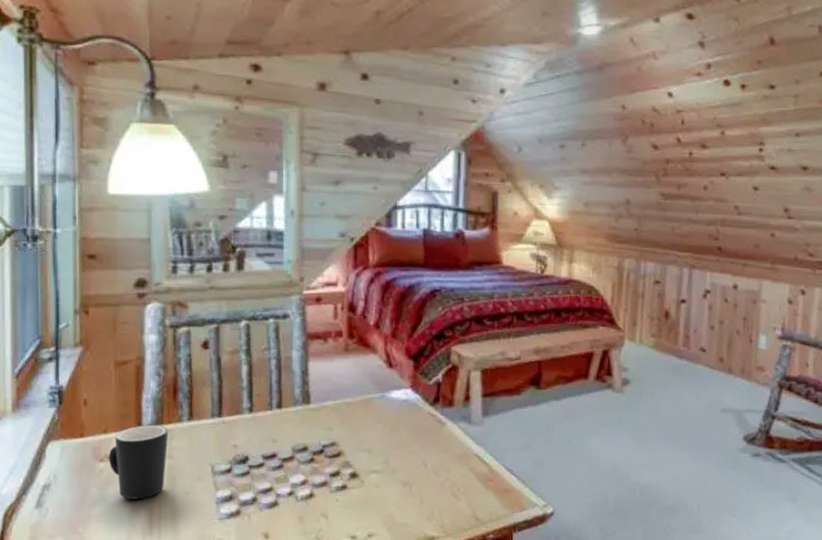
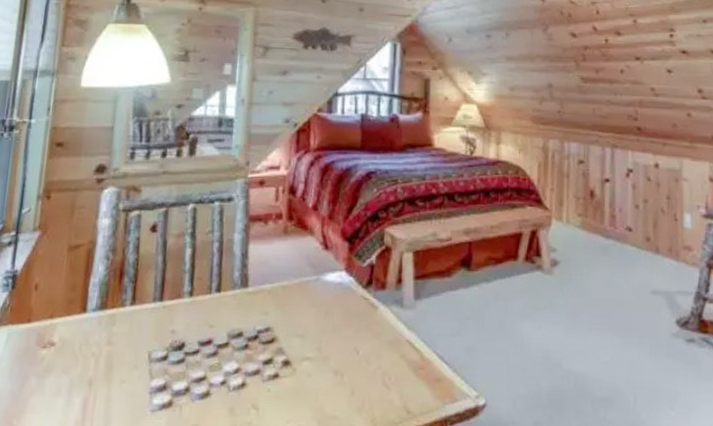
mug: present [108,425,169,500] -> none [50,310,112,389]

